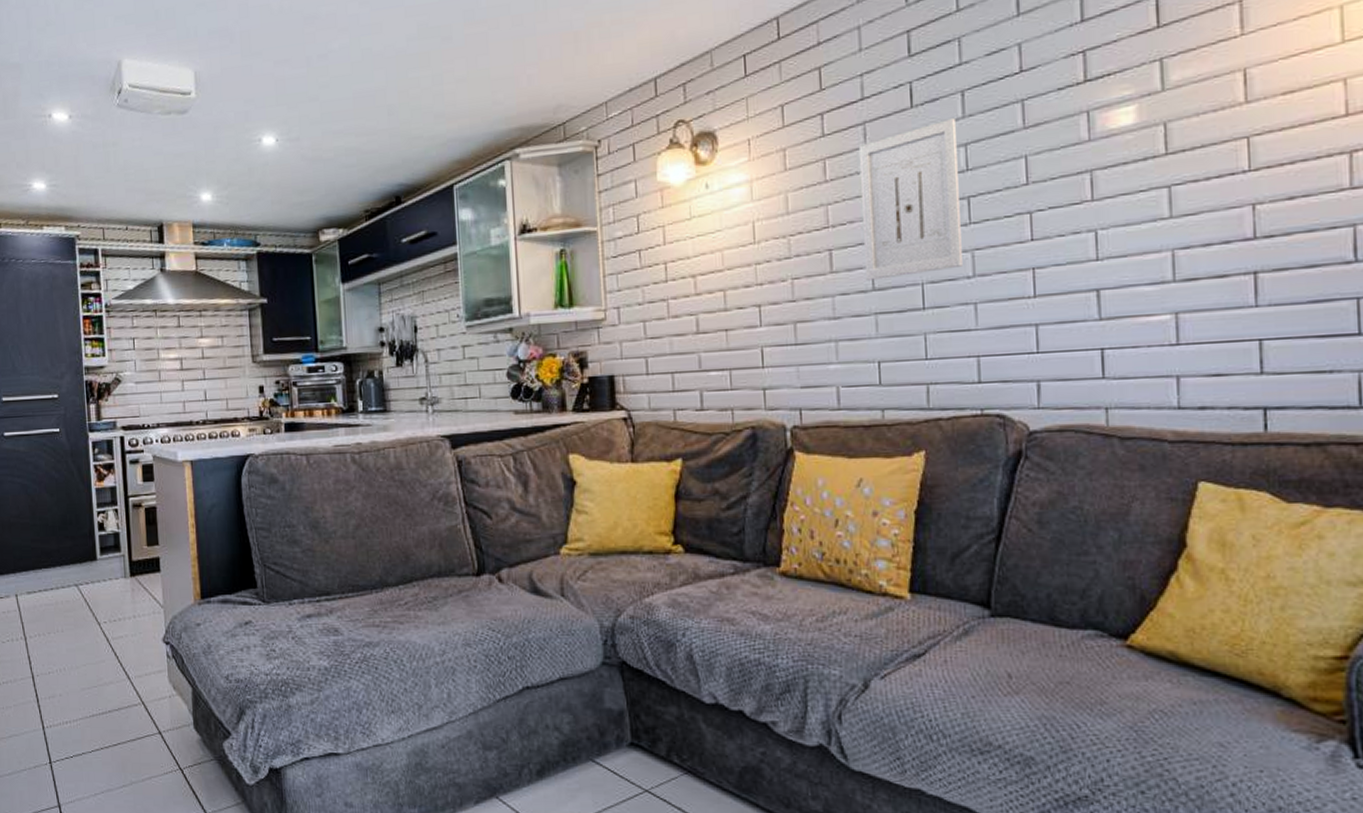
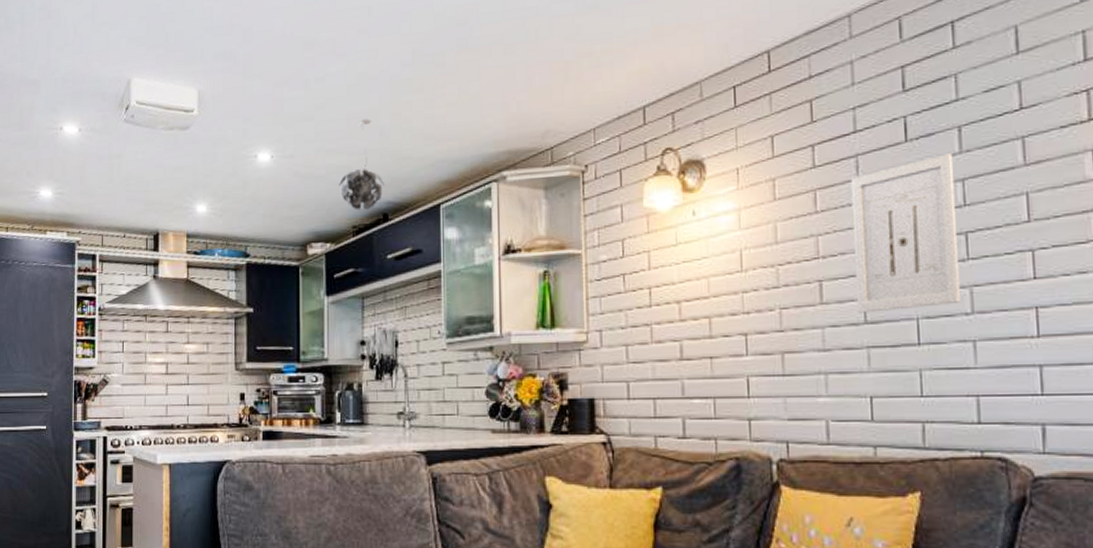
pendant light: none [348,97,395,194] -> present [339,118,384,210]

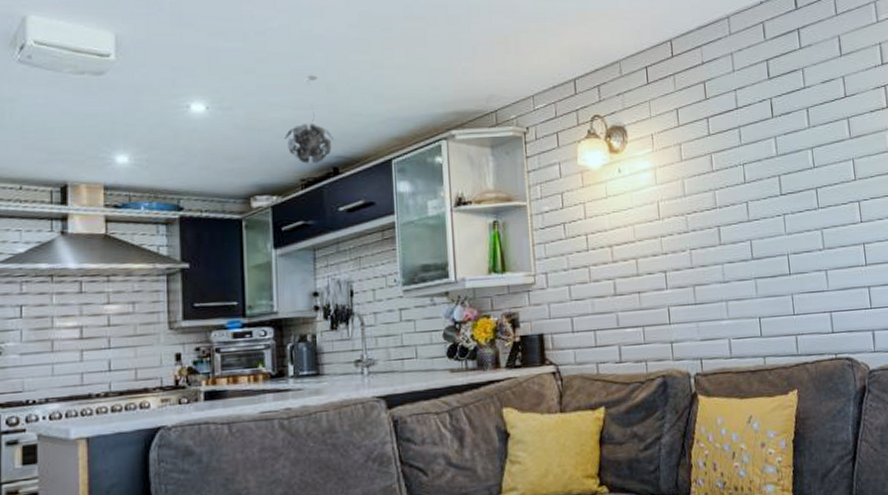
wall art: present [850,153,960,313] -> none [735,128,815,251]

